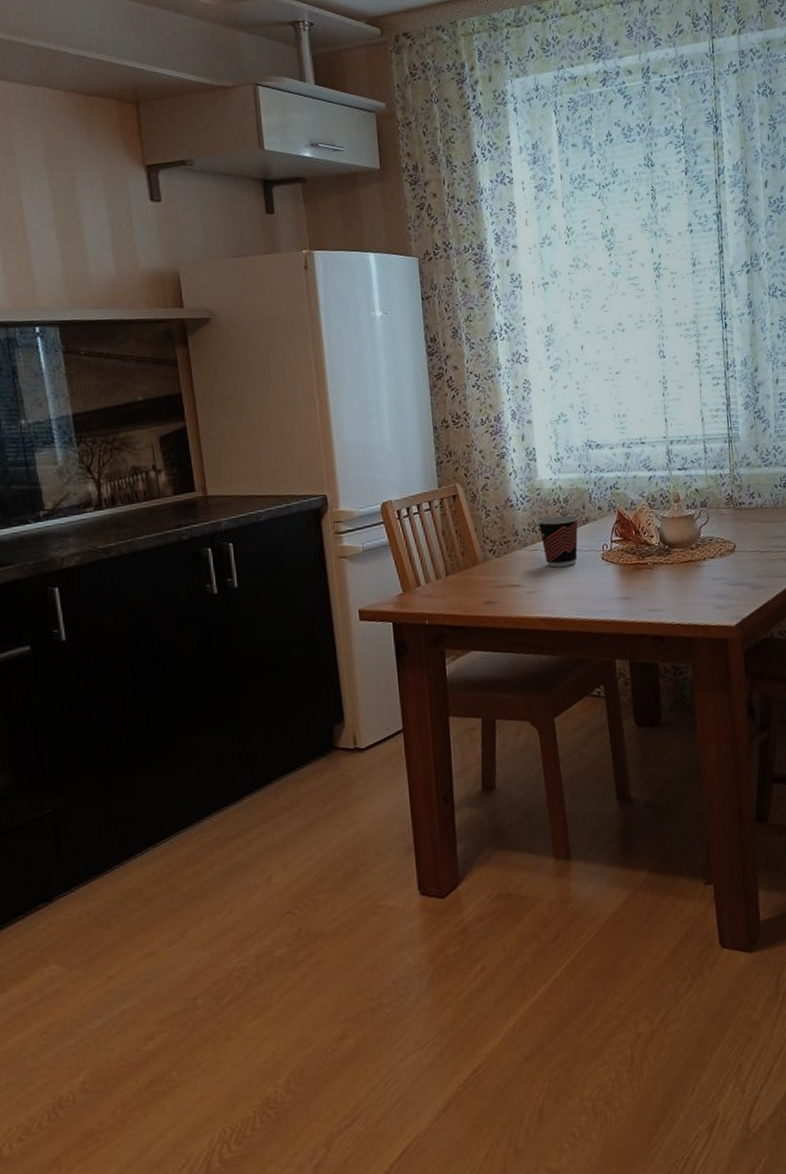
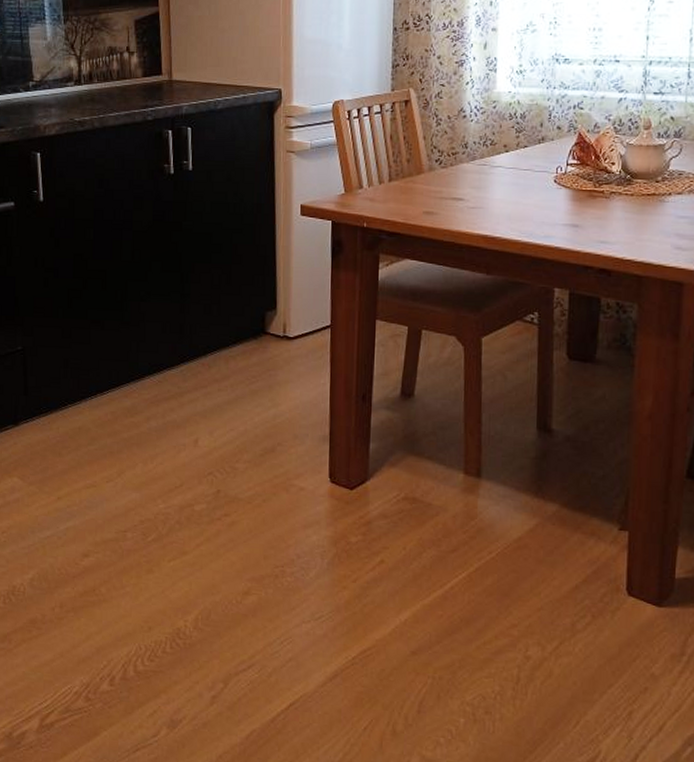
cup: present [538,515,579,568] -> none [490,132,535,185]

